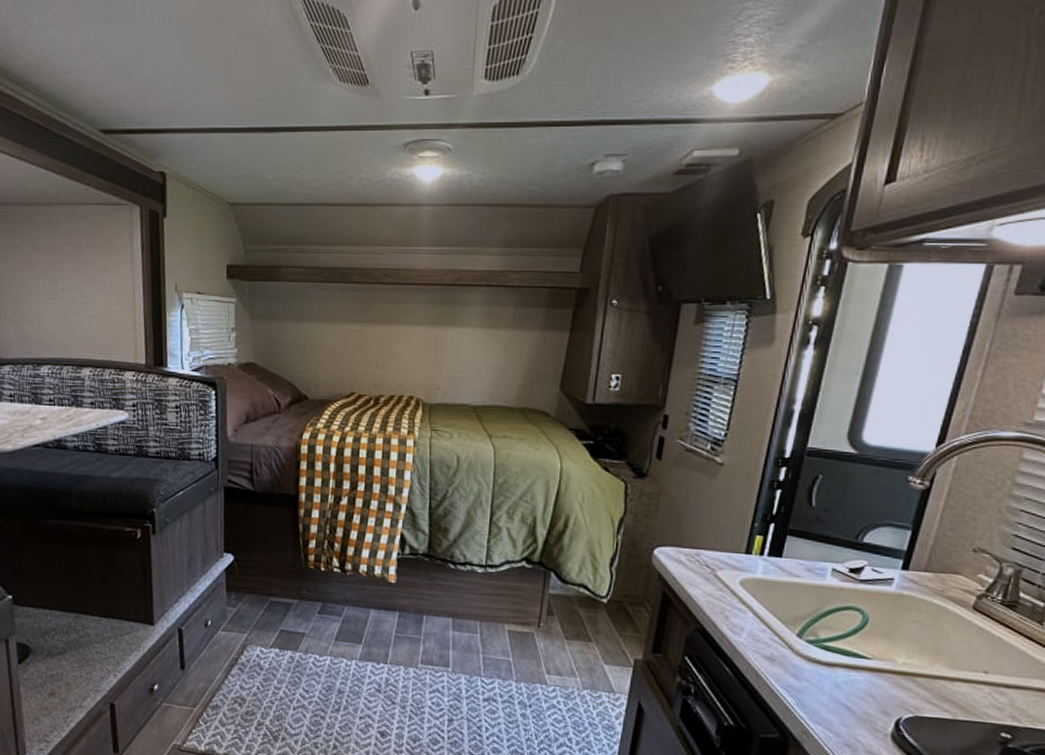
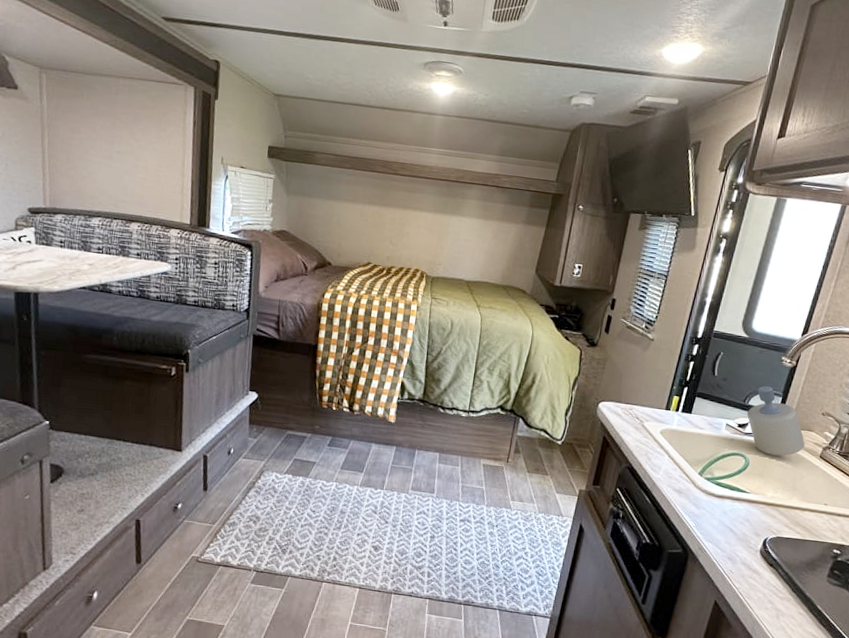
soap dispenser: none [861,516,949,609] -> present [746,386,805,456]

